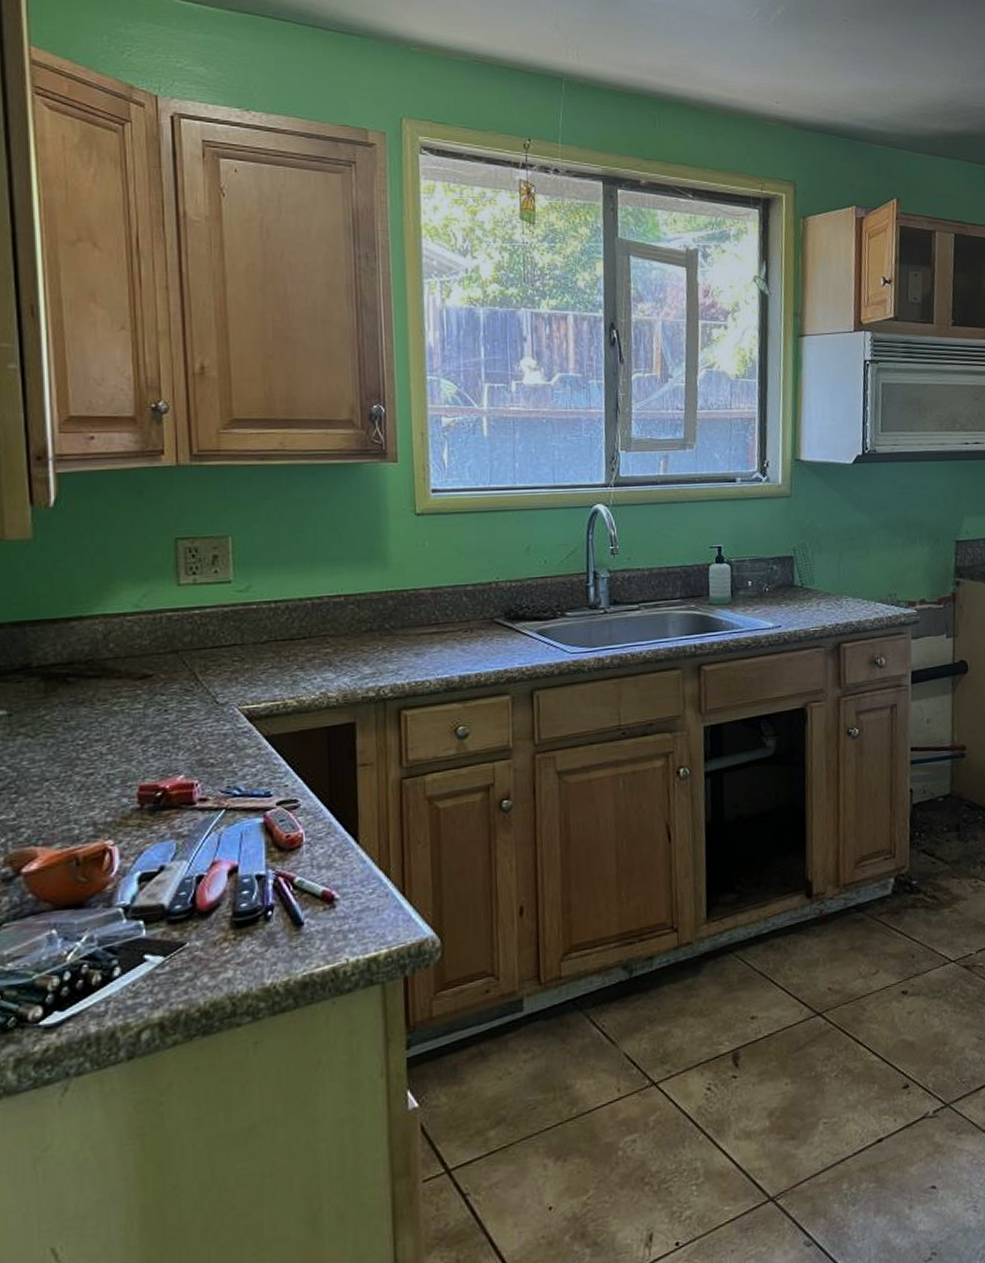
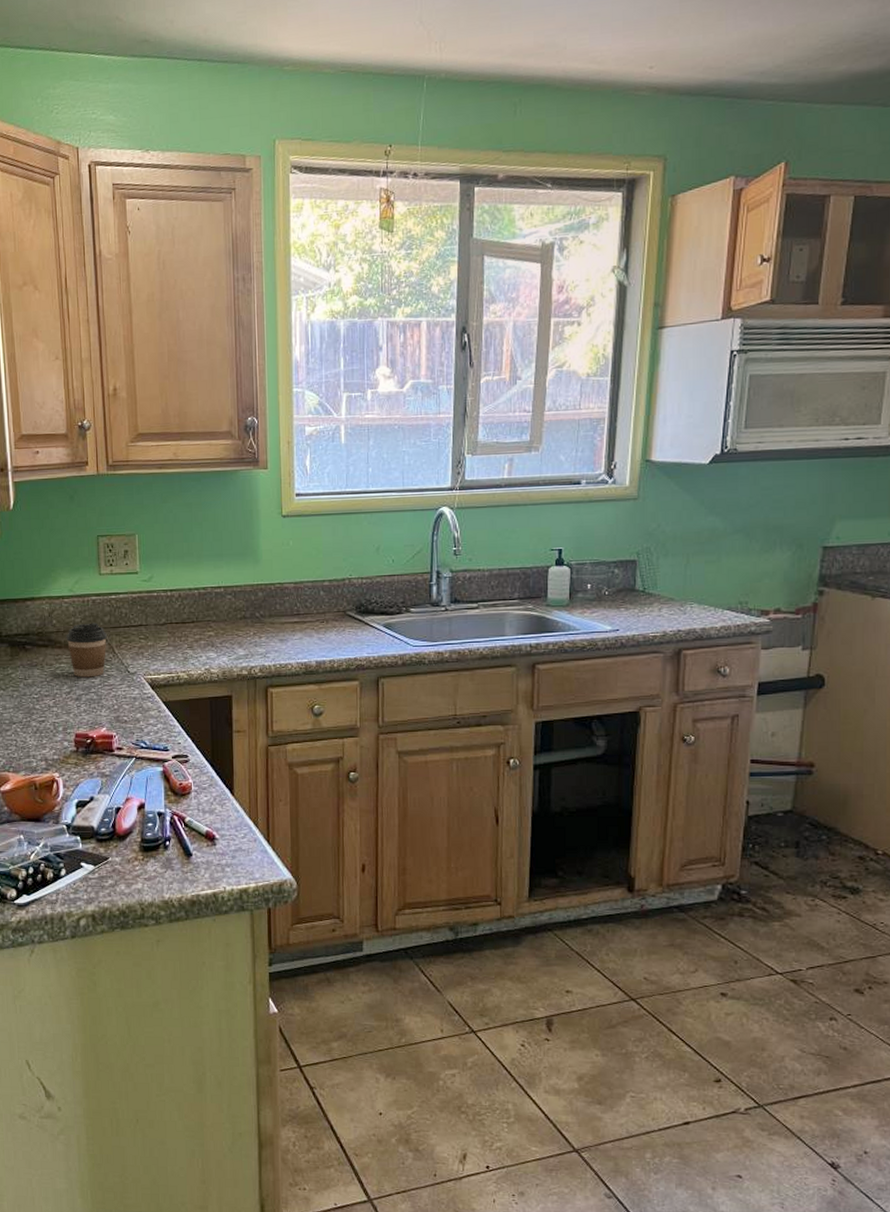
coffee cup: none [128,644,187,714] -> present [66,623,107,678]

